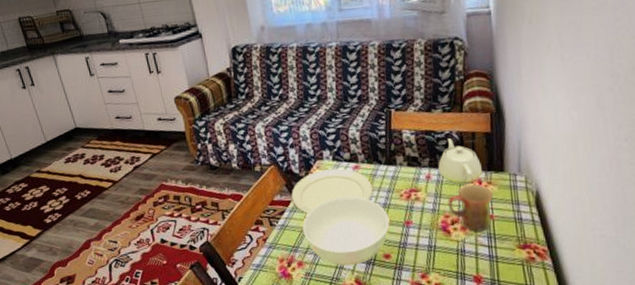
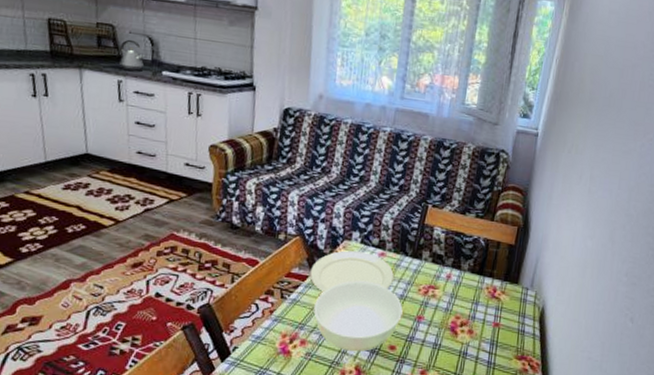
kettle: none [80,18,103,48] -> present [120,39,145,72]
teapot: present [438,138,483,185] -> none [459,243,500,290]
mug: present [447,183,493,232] -> none [460,290,504,337]

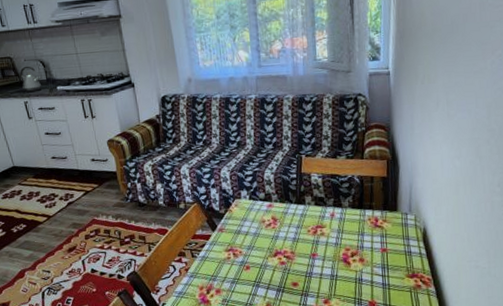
plate: present [310,250,394,292] -> none [211,206,284,246]
bowl: present [313,281,403,352] -> none [221,231,298,293]

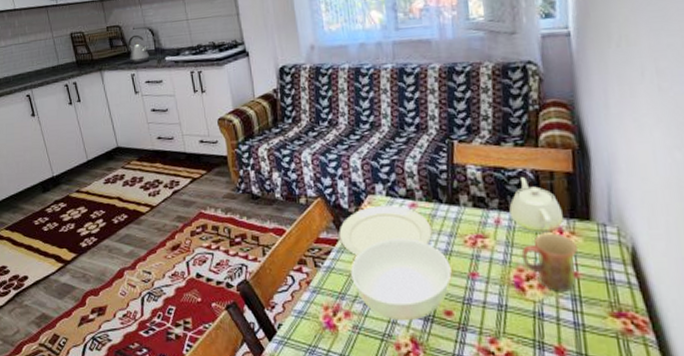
plate: none [211,206,284,246] -> present [339,205,432,255]
bowl: none [221,231,298,293] -> present [351,239,452,321]
teapot: none [341,181,380,222] -> present [509,177,564,233]
mug: none [348,221,387,263] -> present [521,232,577,292]

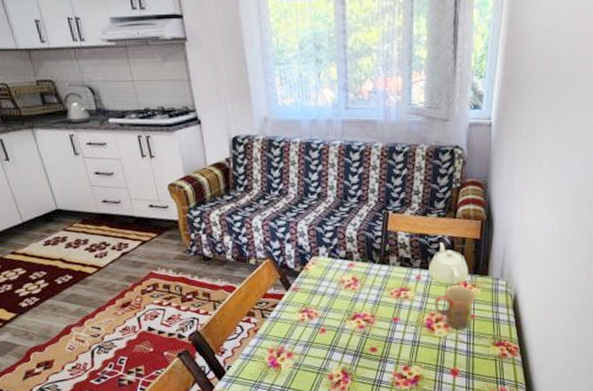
plate: present [339,205,432,255] -> none [285,265,365,307]
bowl: present [351,239,452,321] -> none [294,292,379,358]

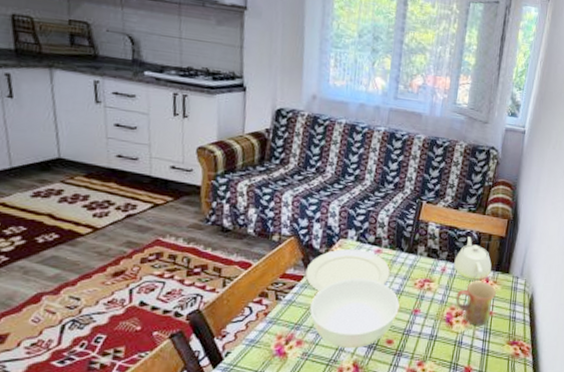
kettle: present [64,92,90,124] -> none [96,37,124,72]
plate: none [285,265,365,307] -> present [305,249,390,291]
bowl: none [294,292,379,358] -> present [310,278,400,349]

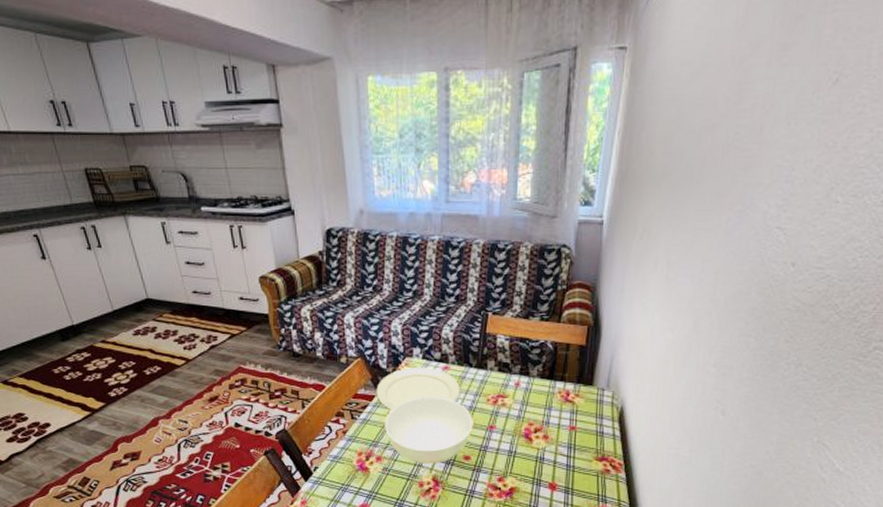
teapot: present [454,237,492,281] -> none [529,348,573,394]
mug: present [455,281,496,326] -> none [533,394,579,441]

